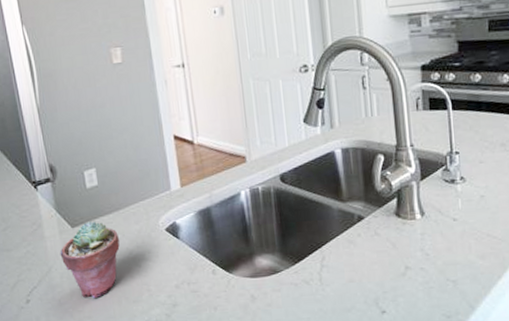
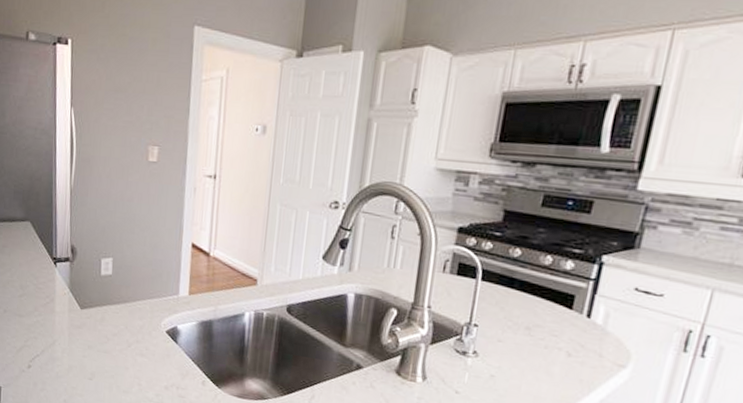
potted succulent: present [60,221,120,298] -> none [65,306,122,379]

